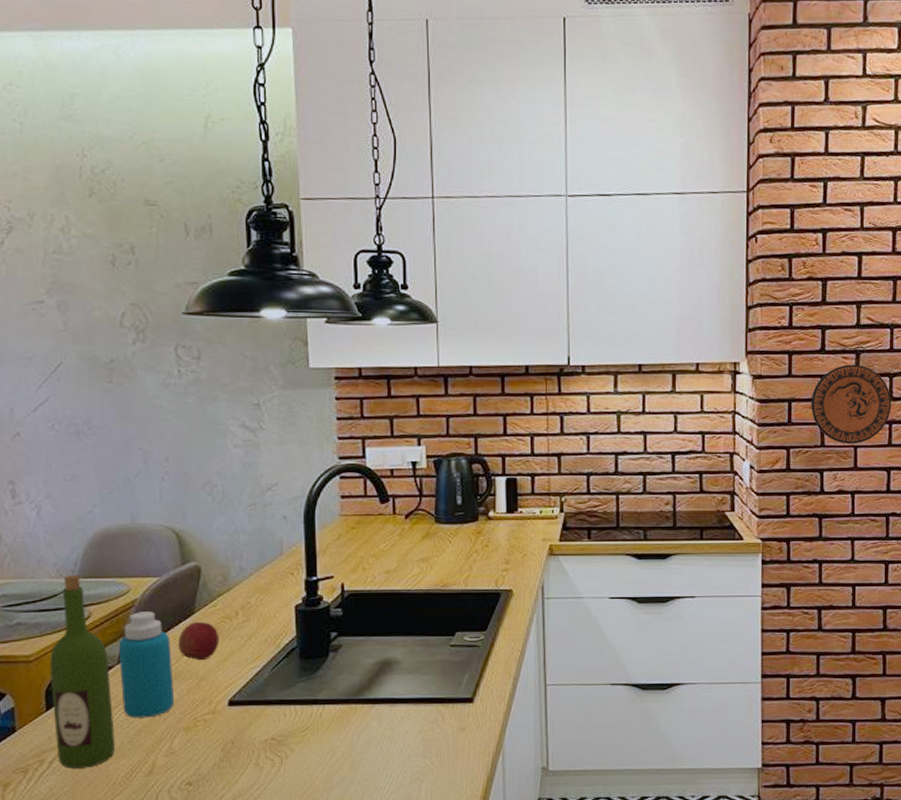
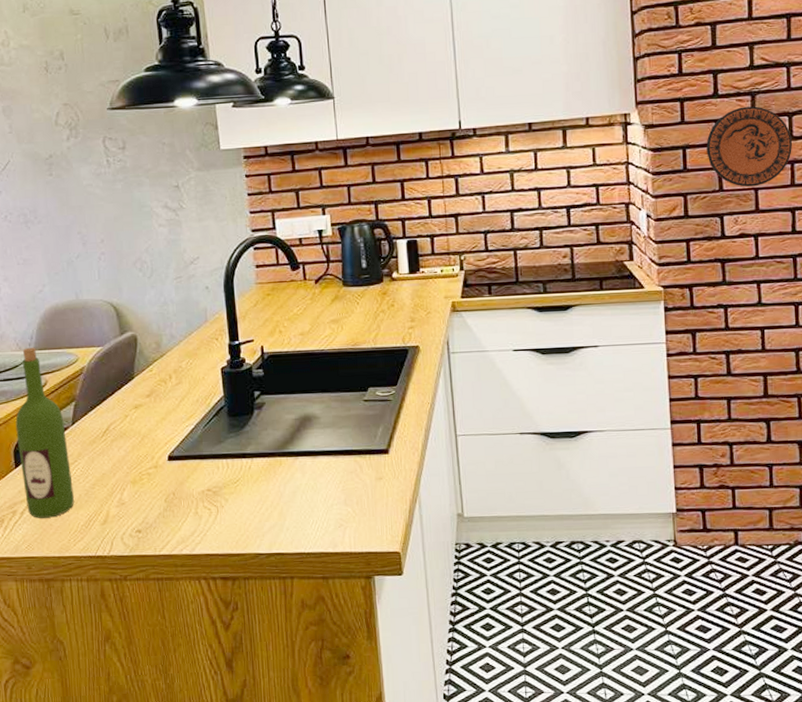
bottle: present [118,611,175,718] -> none [71,377,122,473]
apple: present [177,621,219,661] -> none [121,385,157,421]

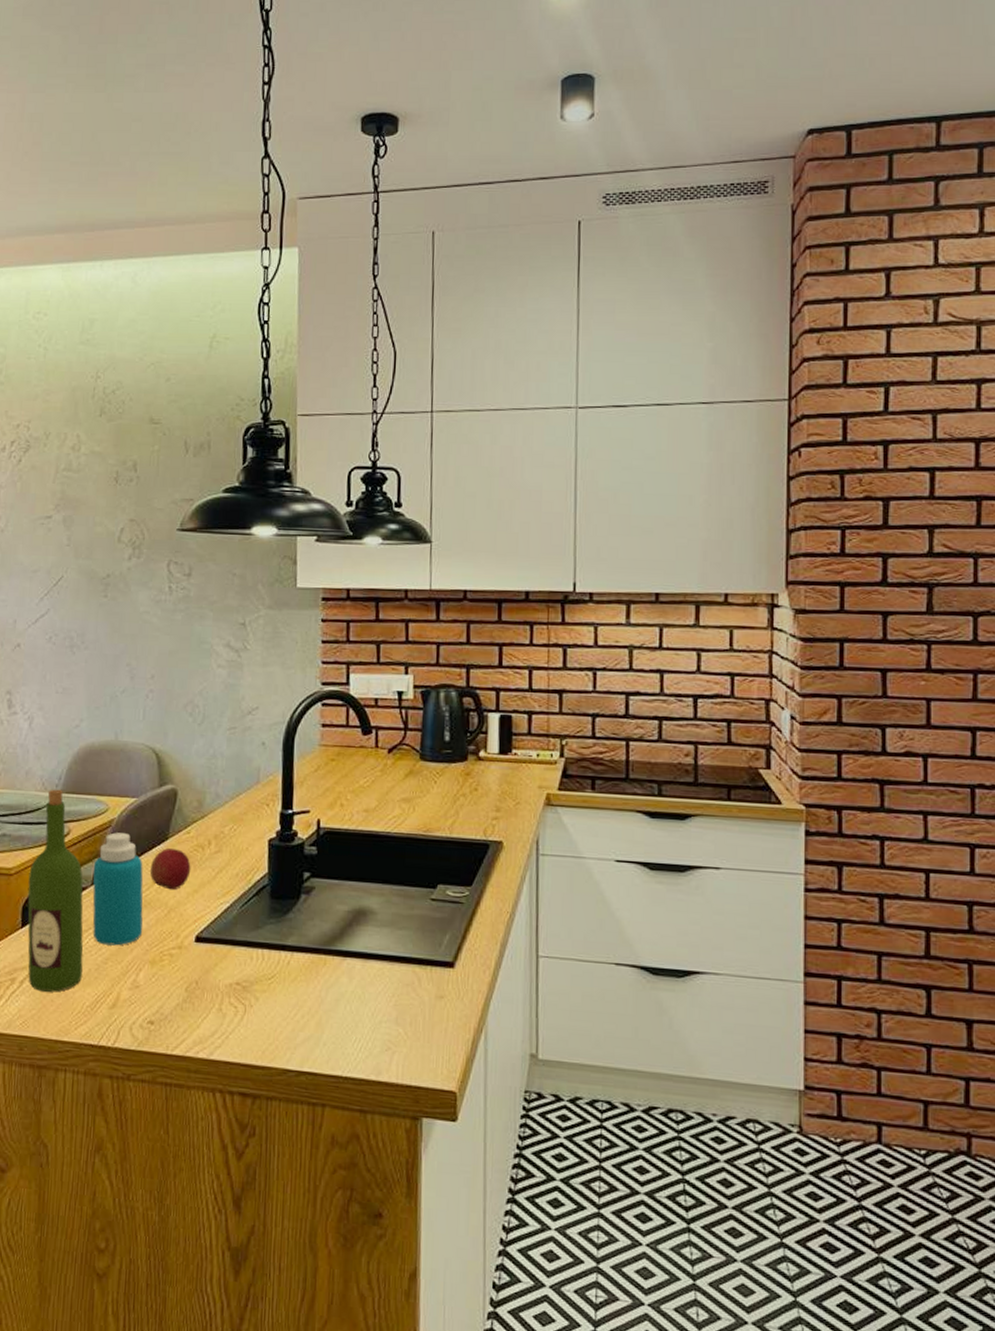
bottle: none [71,377,122,473] -> present [92,832,143,946]
apple: none [121,385,157,421] -> present [149,847,191,891]
decorative plate: present [706,106,793,187] -> none [869,600,977,696]

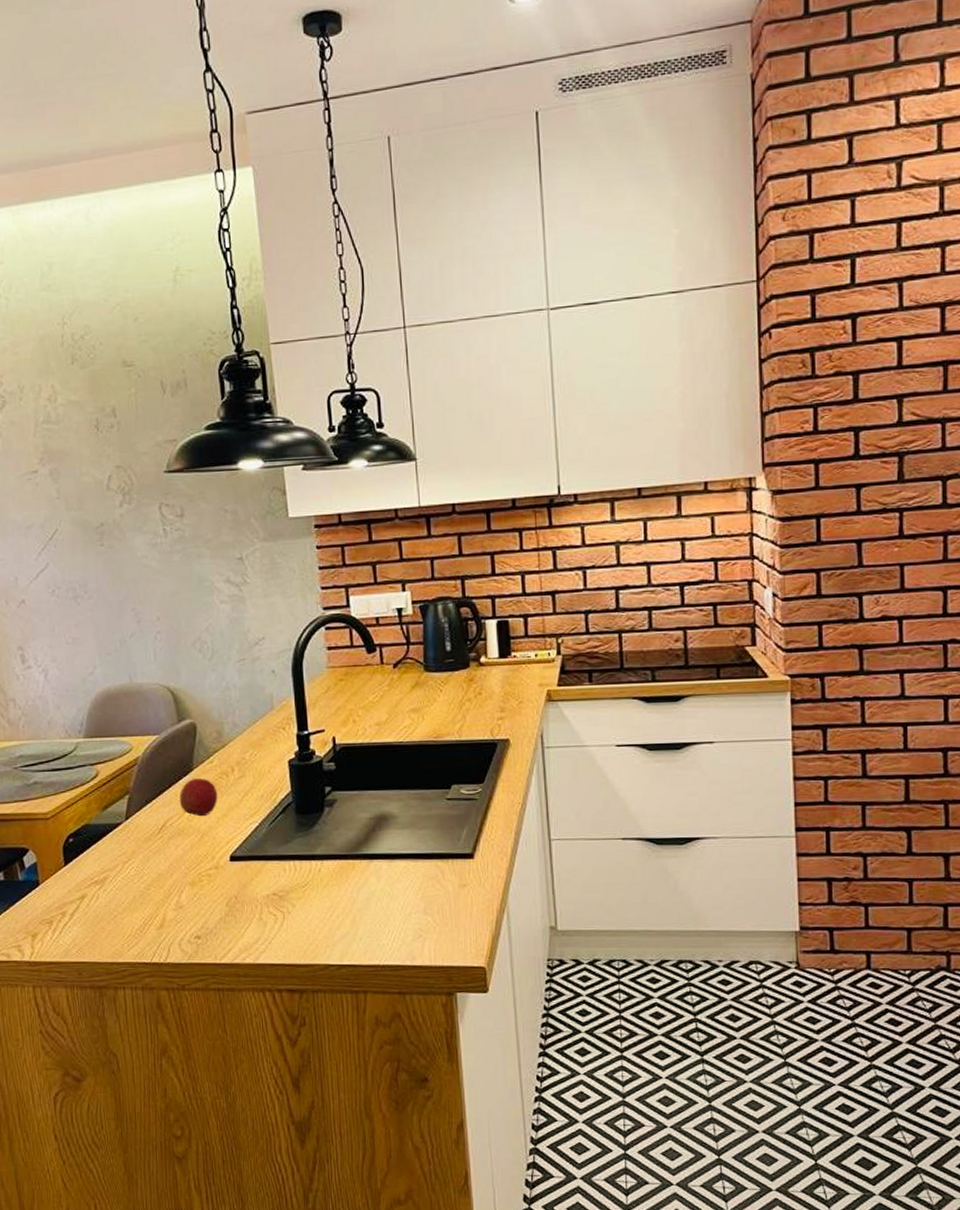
wine bottle: present [27,789,83,992] -> none [64,735,128,921]
bottle: present [92,832,143,946] -> none [125,769,180,873]

